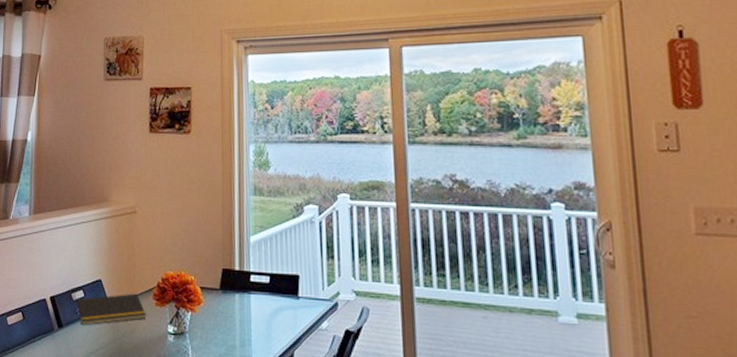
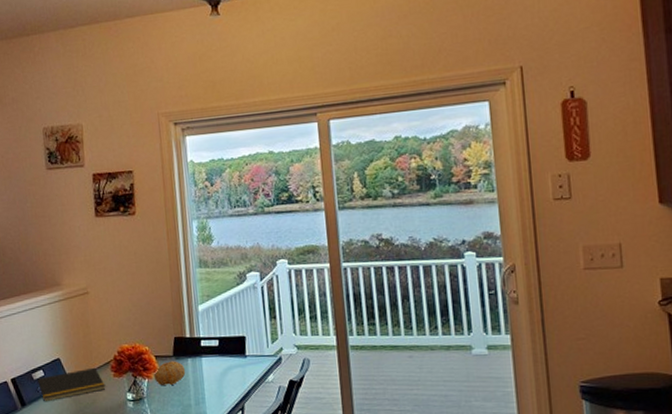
fruit: none [197,295,232,321] -> present [153,361,186,385]

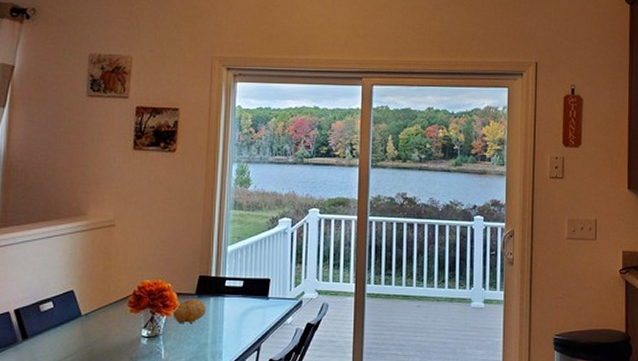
notepad: present [36,367,106,402] -> none [42,301,120,336]

